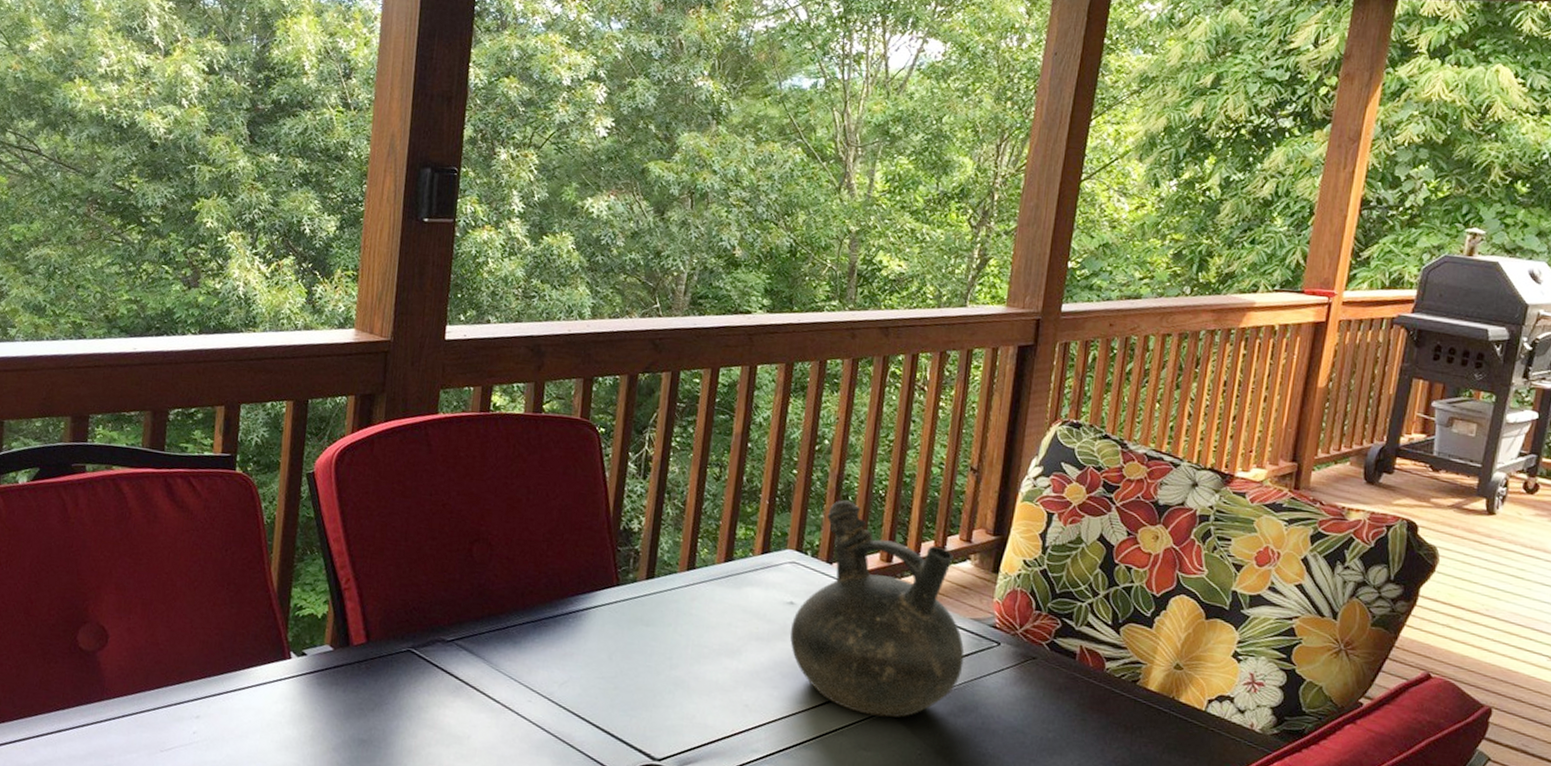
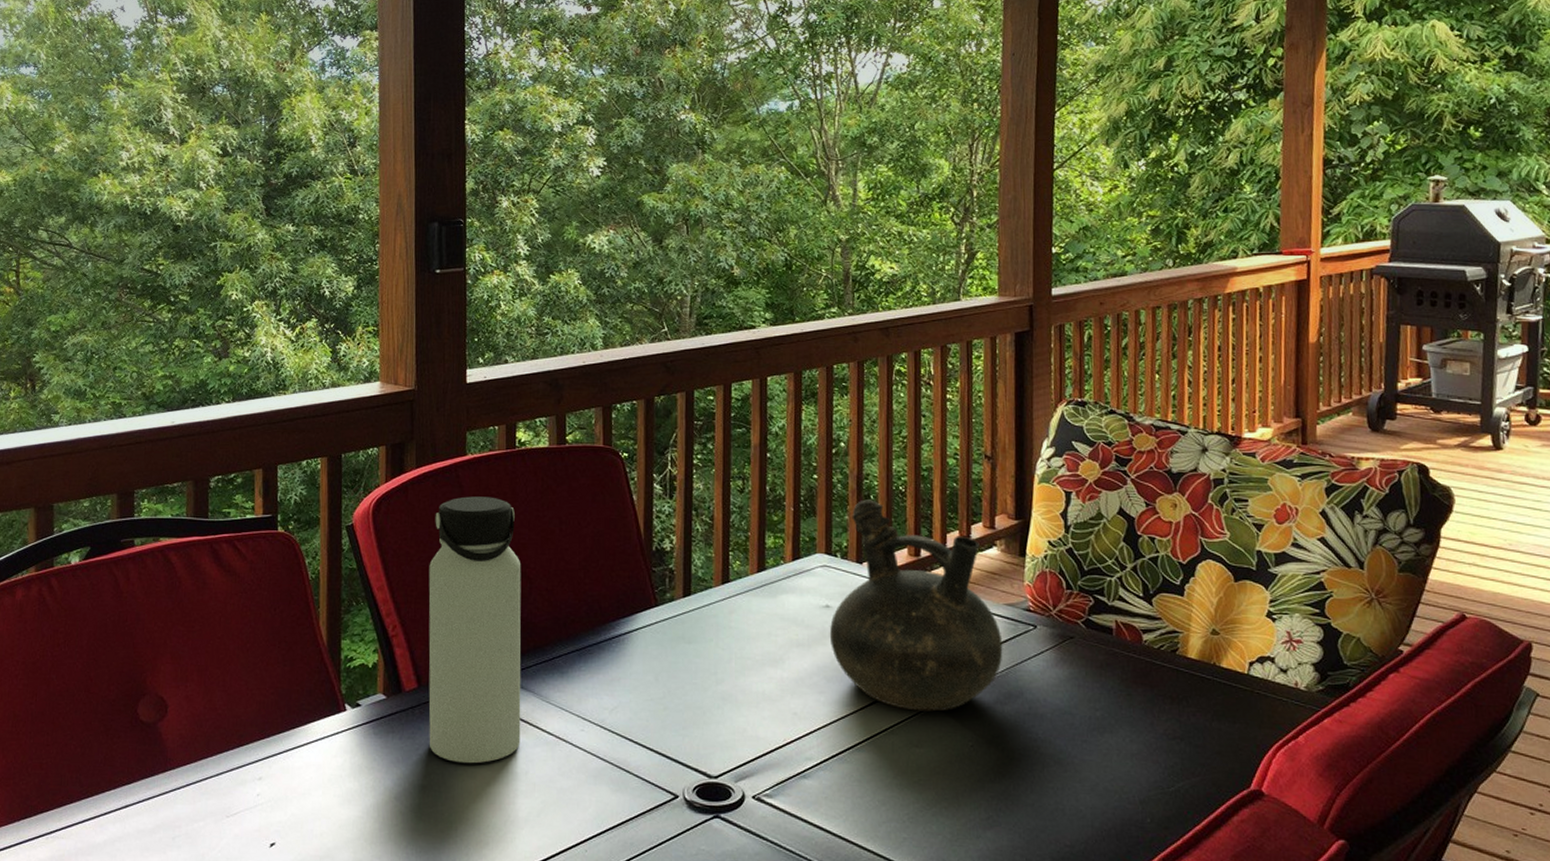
water bottle: none [372,456,484,724] -> present [428,496,521,764]

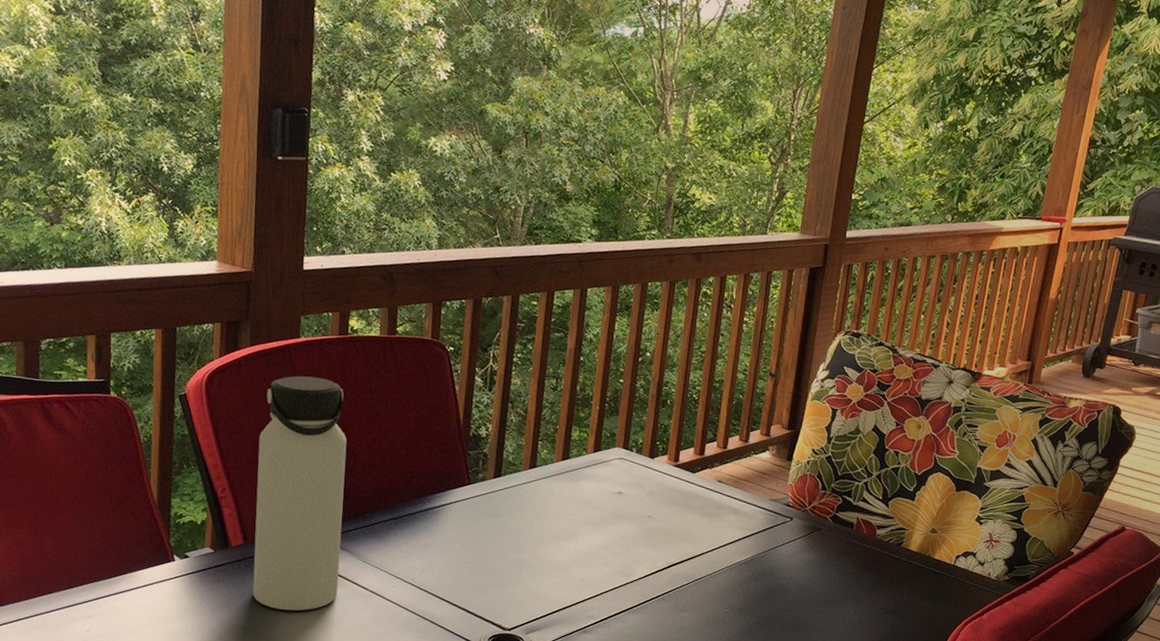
pitcher: present [829,499,1003,712] -> none [619,404,764,584]

